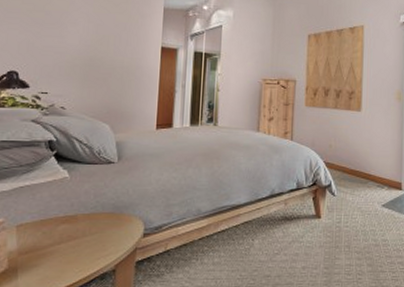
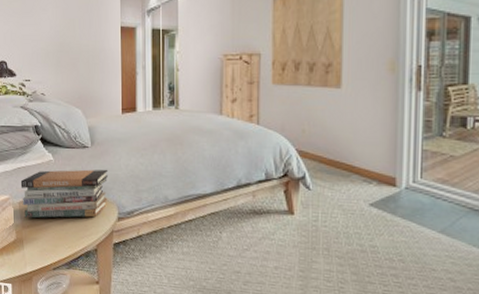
book stack: none [21,184,136,243] -> present [20,169,109,218]

